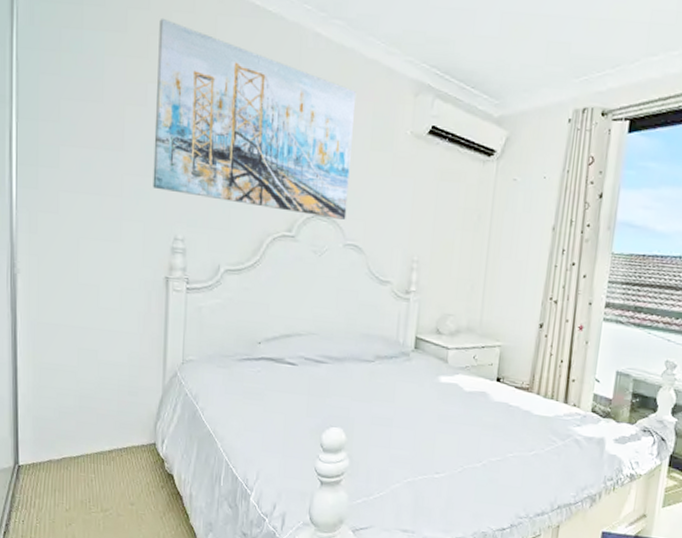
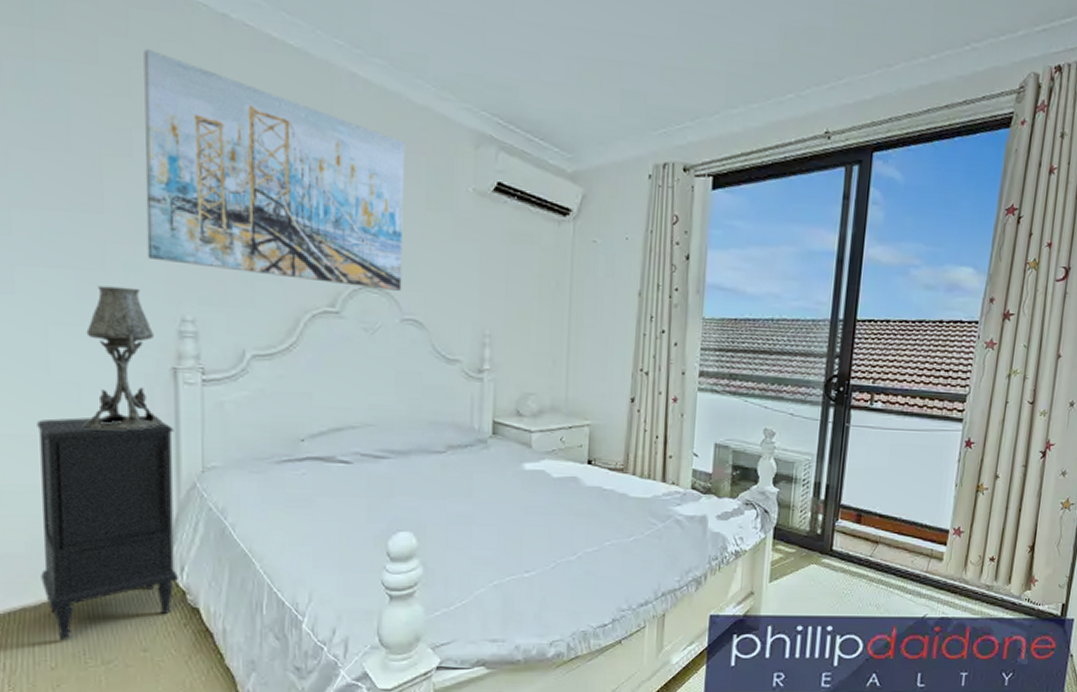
nightstand: none [63,313,164,489] -> present [37,415,178,641]
table lamp: none [99,209,155,326] -> present [82,285,161,431]

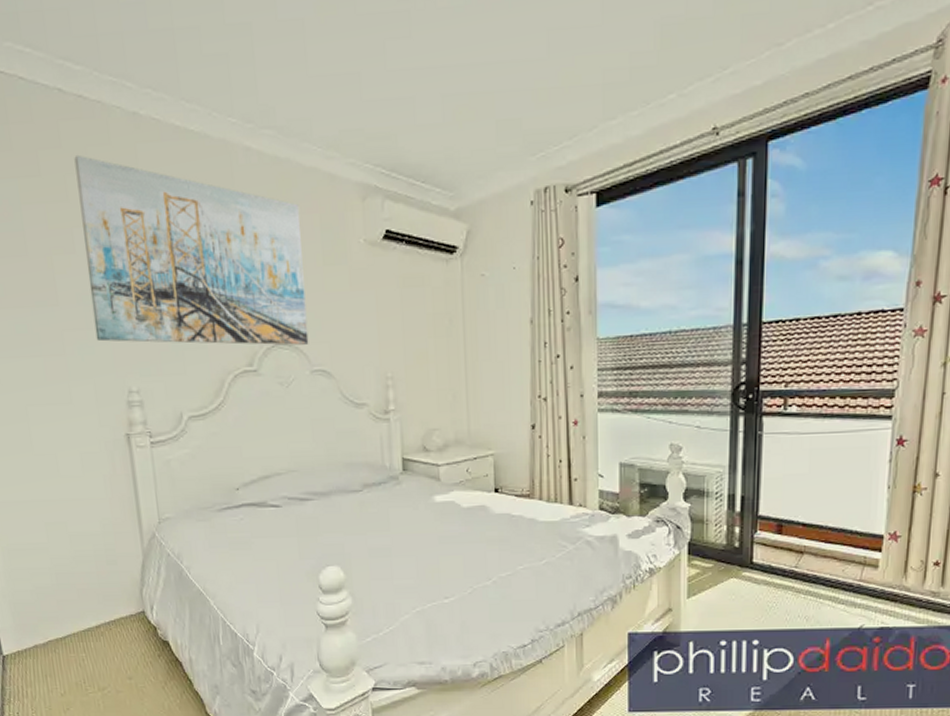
nightstand: present [37,415,178,641] -> none [28,477,150,672]
table lamp: present [82,285,161,431] -> none [56,367,123,493]

